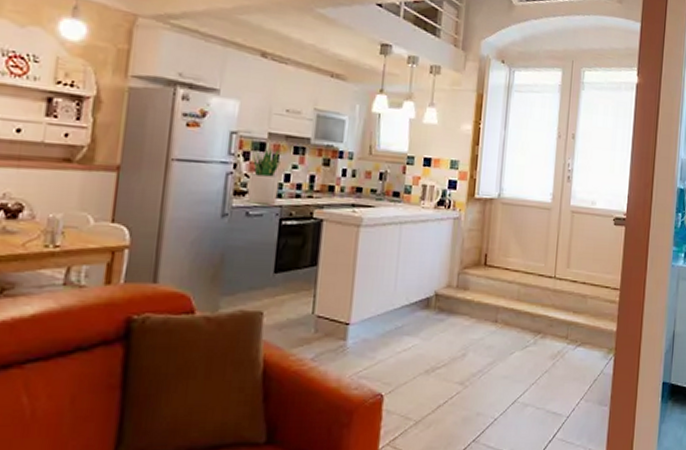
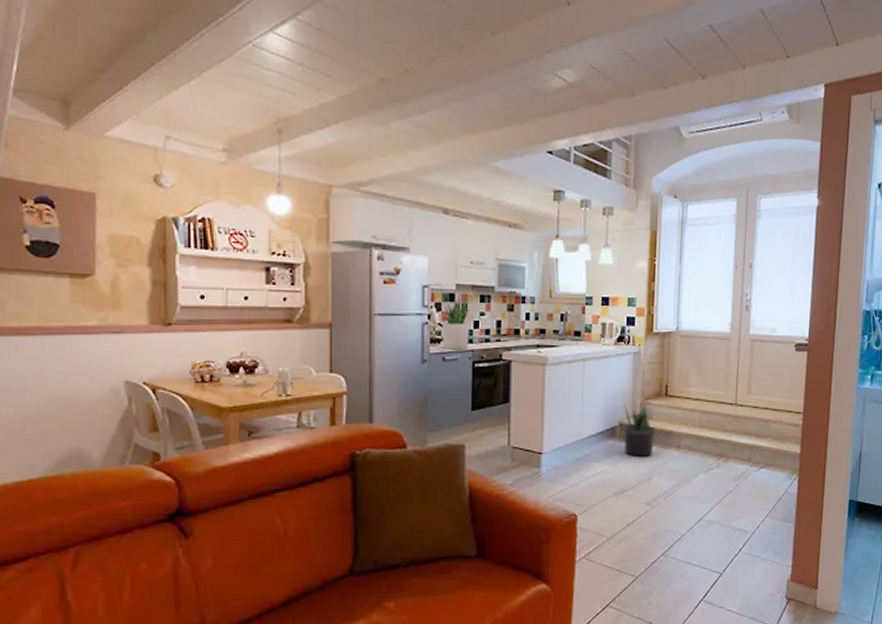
planter: none [439,274,473,331] -> present [624,404,656,457]

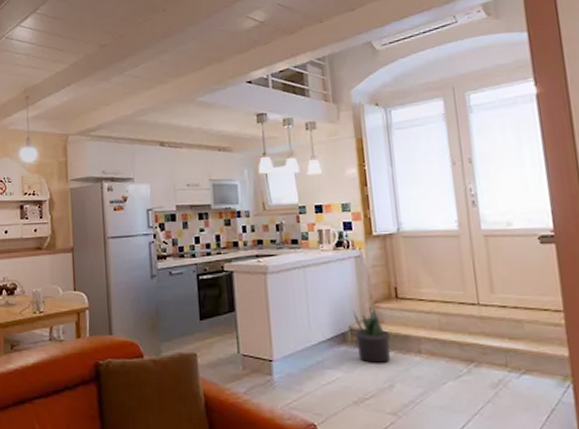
planter: present [441,297,469,350] -> none [166,217,192,265]

